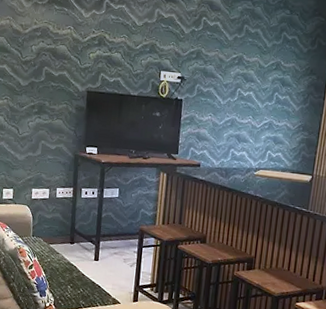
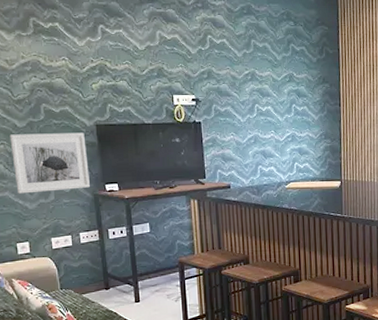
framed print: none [11,91,76,148] -> present [9,132,90,194]

